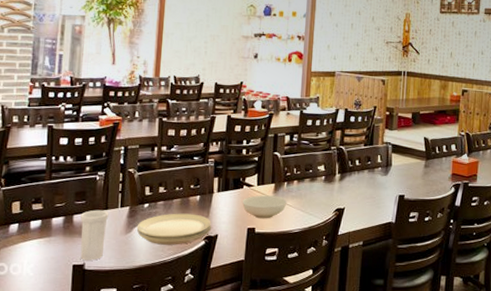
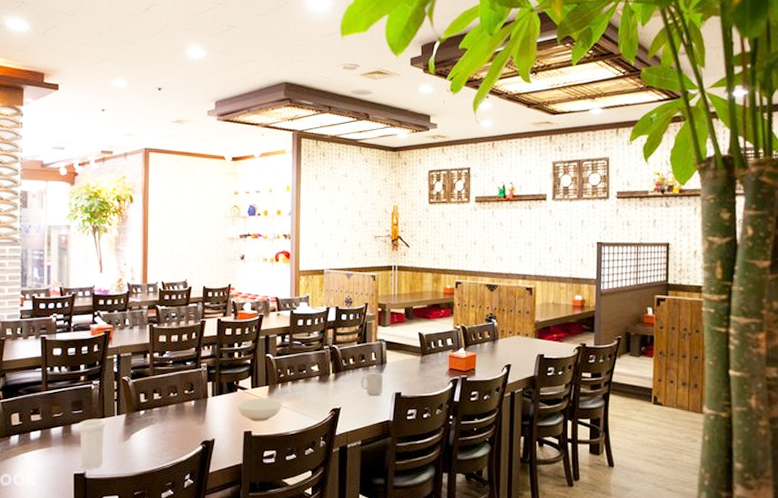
plate: present [136,213,212,245] -> none [134,419,209,451]
cup: none [365,174,387,198] -> present [360,372,382,396]

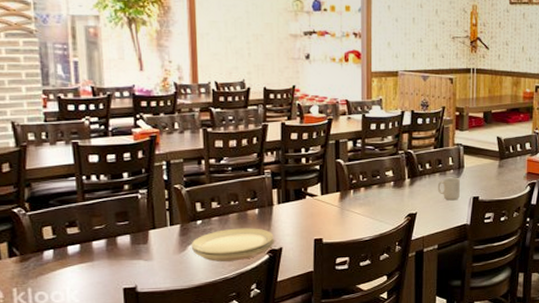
cup: present [79,418,106,469] -> none [125,229,158,283]
plate: none [134,419,209,451] -> present [191,228,275,262]
bowl: present [237,398,282,422] -> none [306,204,355,229]

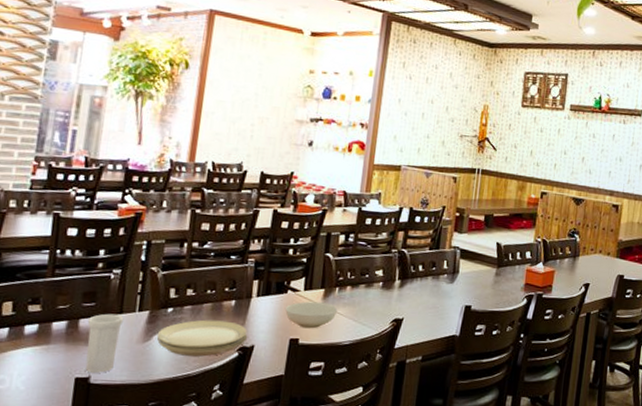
cup: none [125,229,158,283] -> present [85,313,124,373]
bowl: none [306,204,355,229] -> present [285,301,338,329]
cup: present [437,177,460,201] -> none [428,282,453,308]

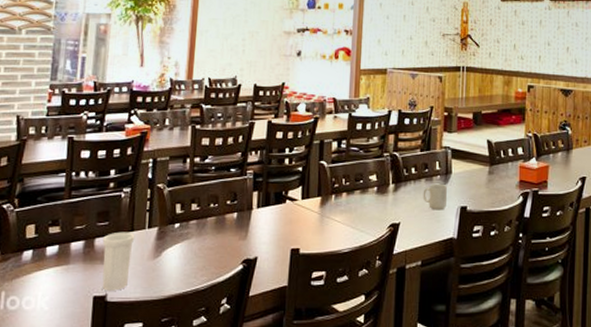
plate: present [156,319,248,357] -> none [166,233,251,271]
bowl: present [285,301,338,329] -> none [285,210,335,238]
cup: none [428,282,453,308] -> present [423,183,447,211]

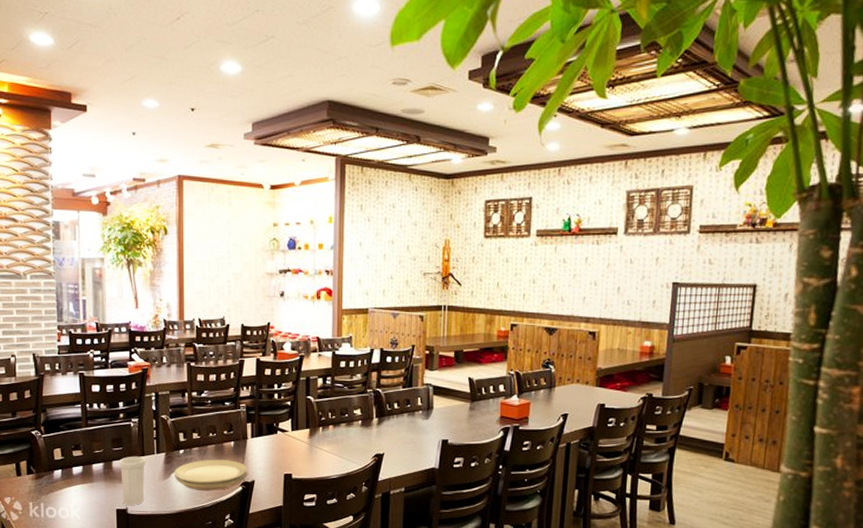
plate: none [166,233,251,271] -> present [174,459,248,491]
cup: present [423,183,447,211] -> none [405,418,429,443]

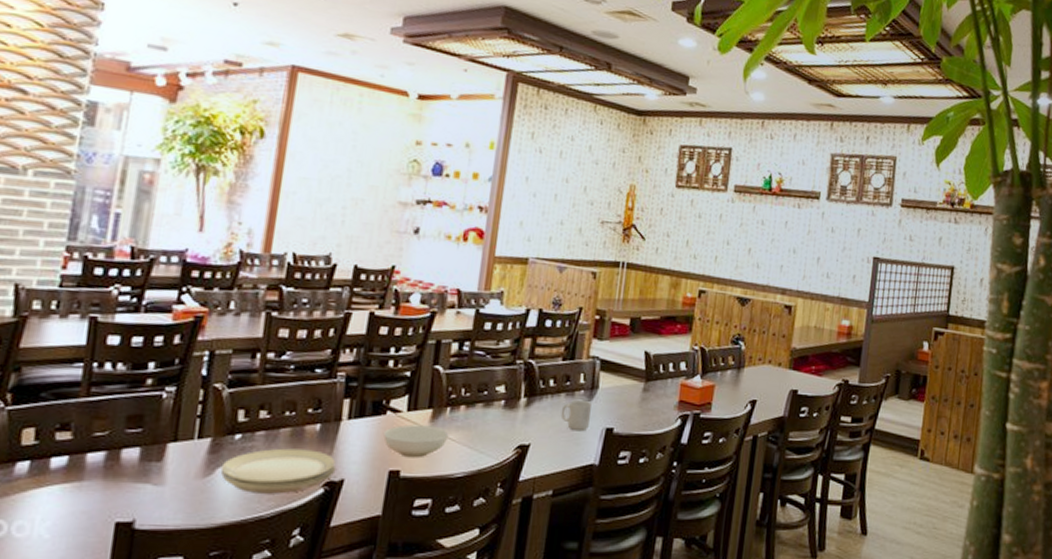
cup: present [119,456,146,505] -> none [128,441,179,516]
bowl: none [277,440,323,465] -> present [384,424,450,459]
cup: none [405,418,429,443] -> present [560,399,591,432]

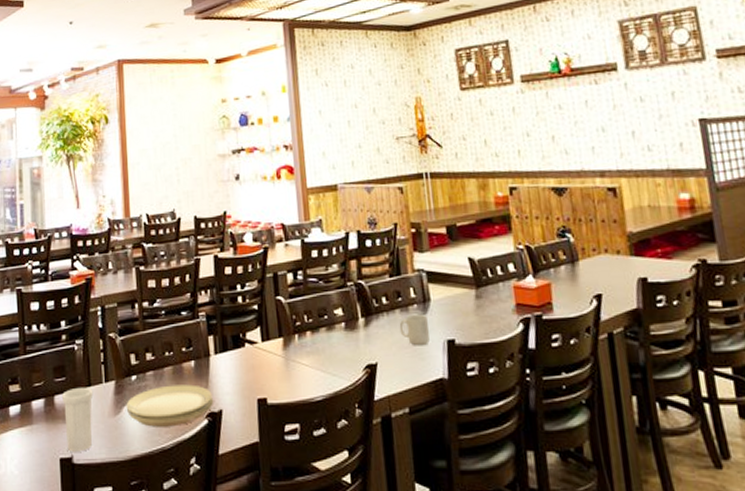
cup: none [128,441,179,516] -> present [62,387,94,452]
bowl: present [384,424,450,459] -> none [246,353,302,386]

